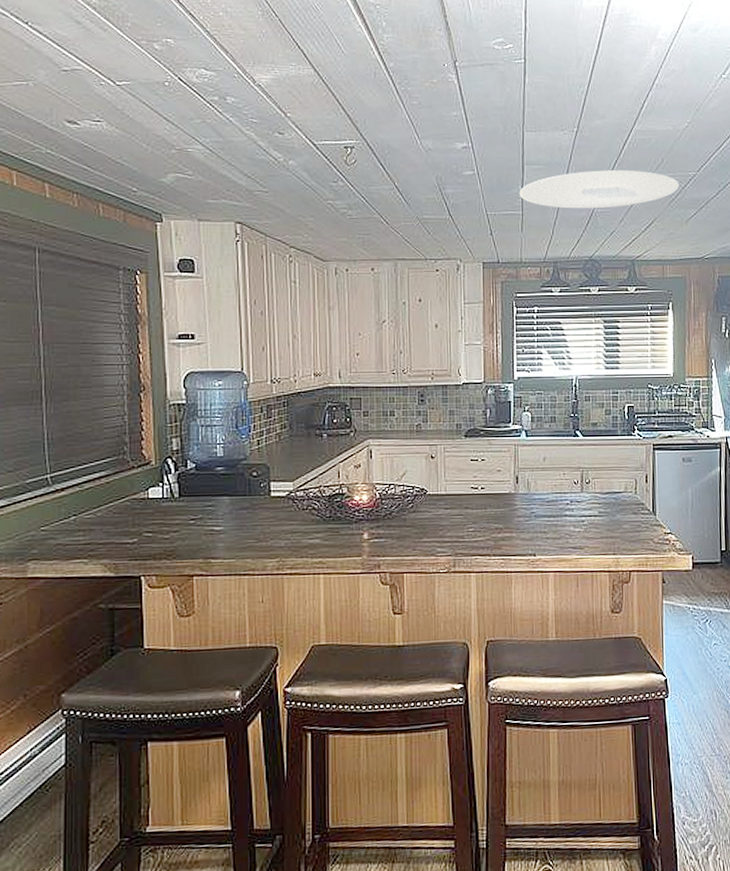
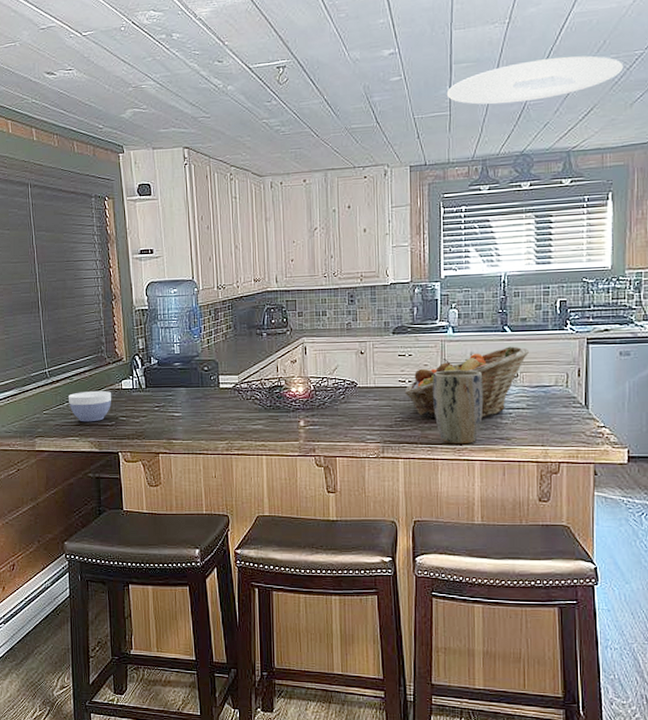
bowl: none [77,500,135,540] -> present [69,390,112,422]
fruit basket: none [477,451,600,528] -> present [404,346,529,419]
plant pot: none [506,475,557,555] -> present [433,369,484,444]

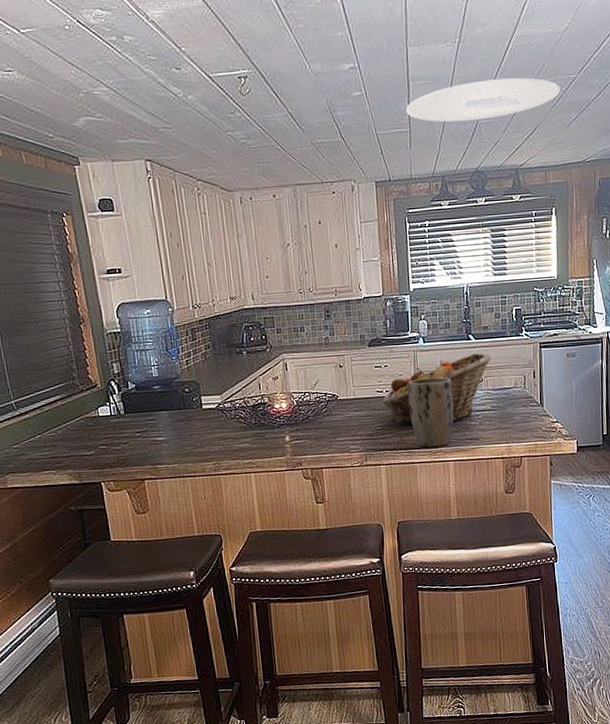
bowl: present [69,390,112,422] -> none [40,419,89,454]

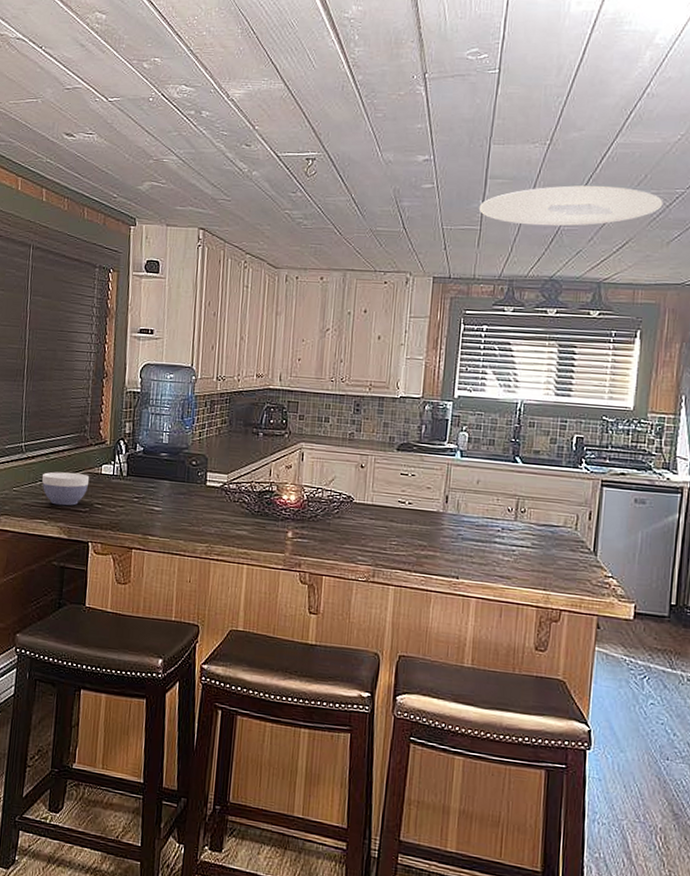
bowl: none [40,419,89,454] -> present [42,471,90,506]
fruit basket: present [382,353,491,425] -> none [403,479,539,552]
plant pot: present [407,377,454,447] -> none [432,495,488,578]

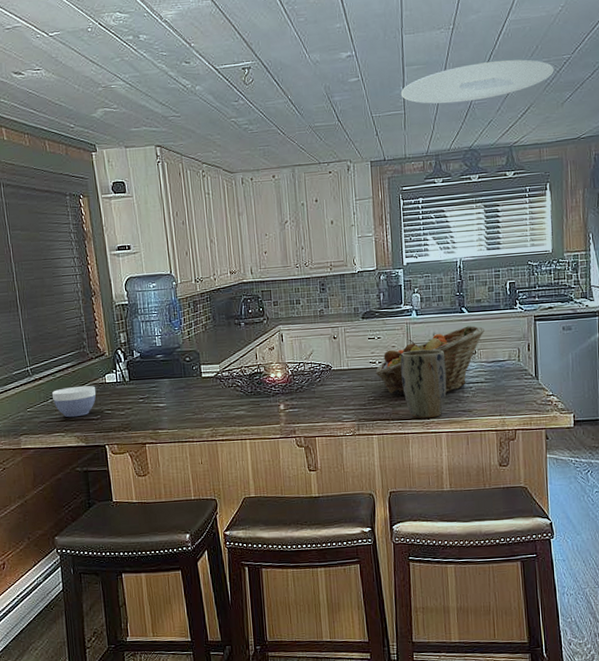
fruit basket: none [403,479,539,552] -> present [375,325,484,396]
plant pot: none [432,495,488,578] -> present [400,349,447,418]

